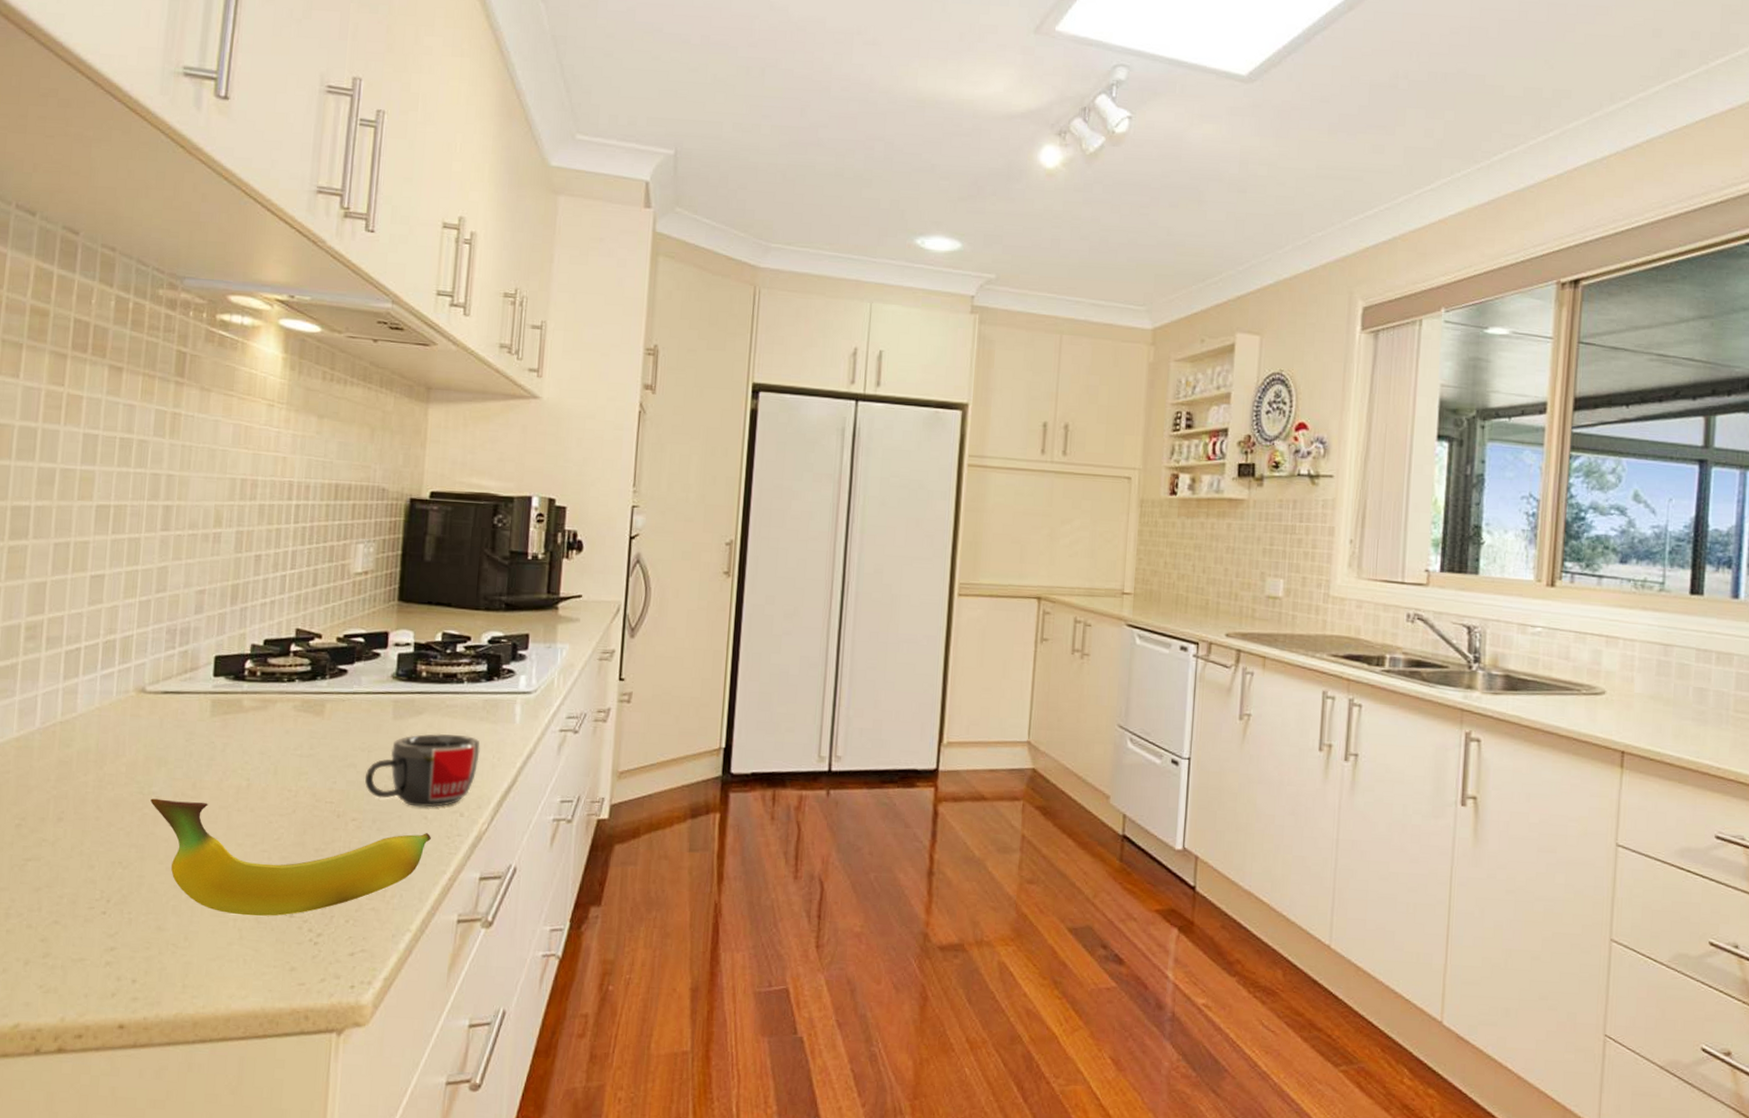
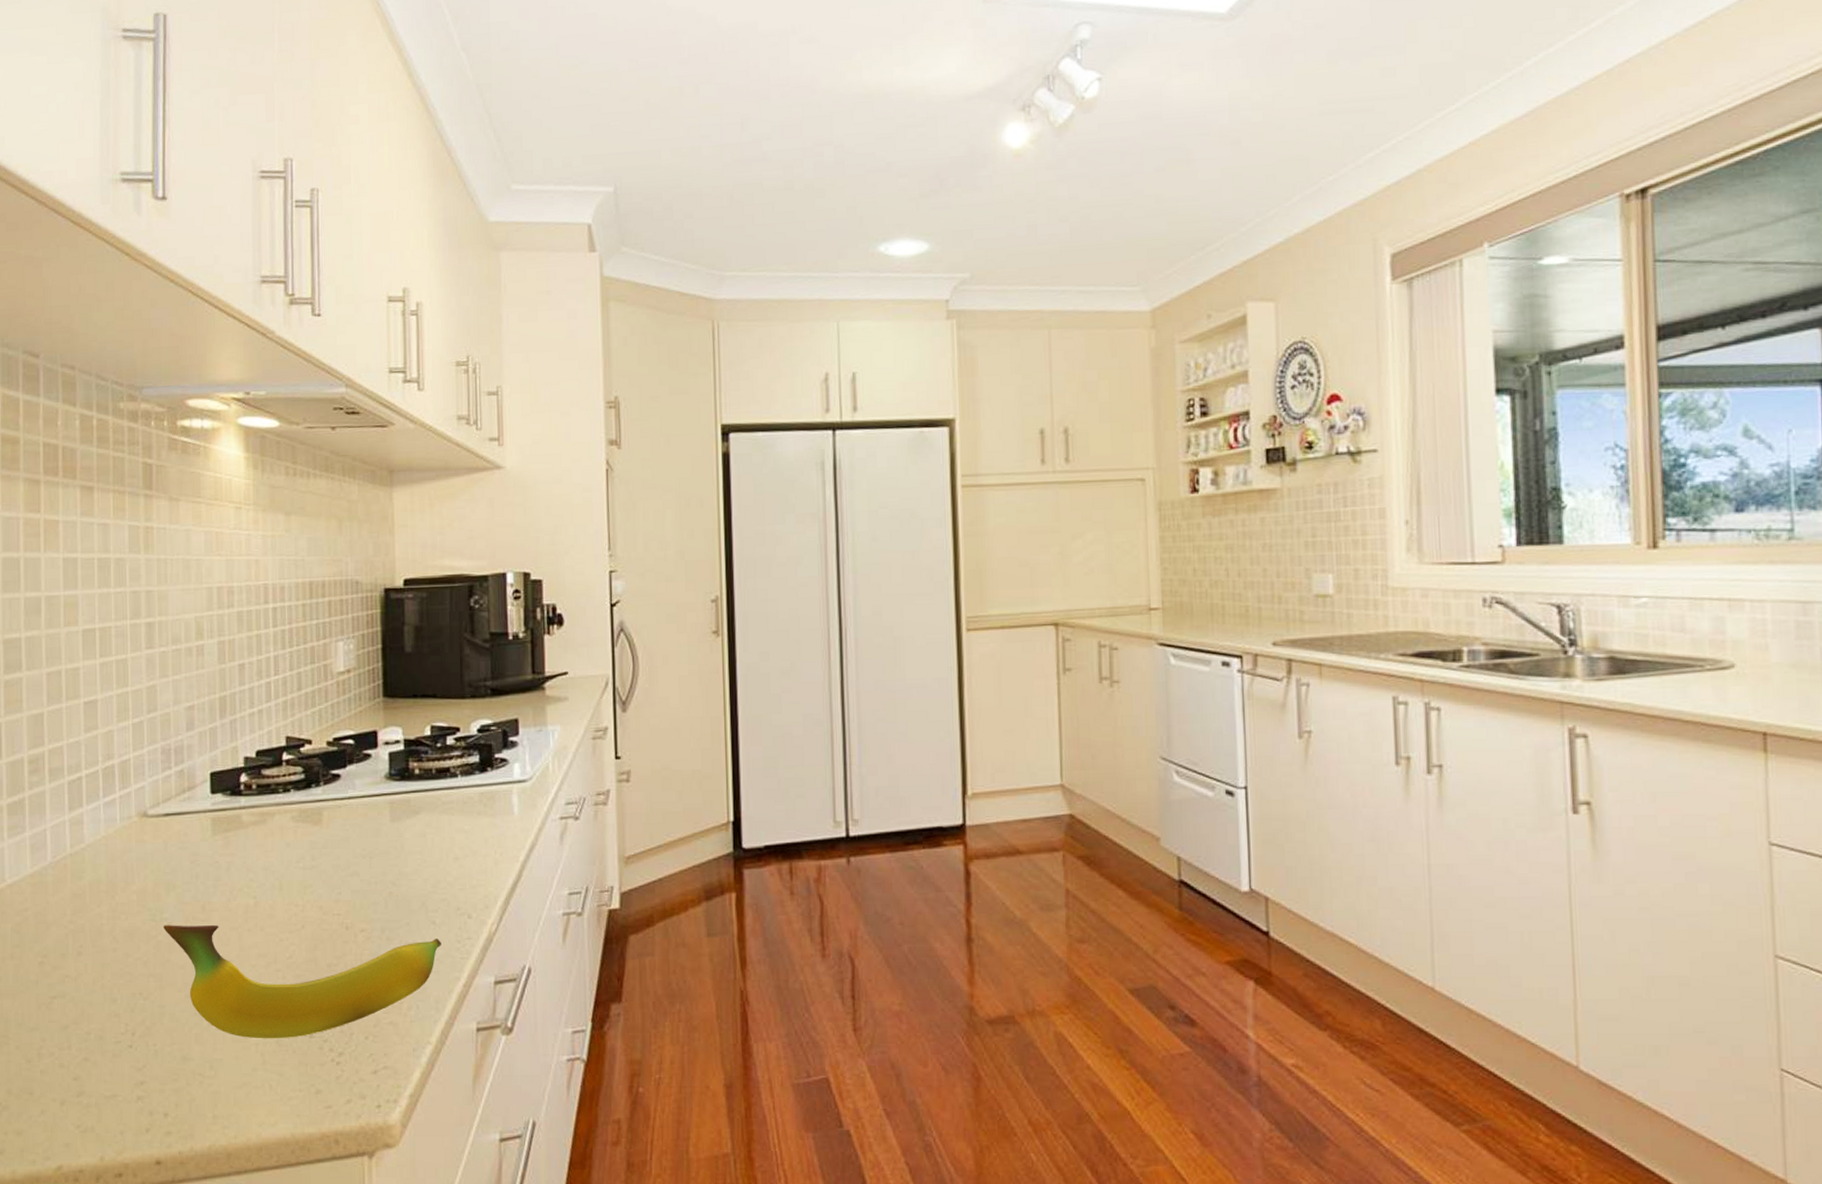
mug: present [364,733,480,808] -> none [369,831,481,912]

